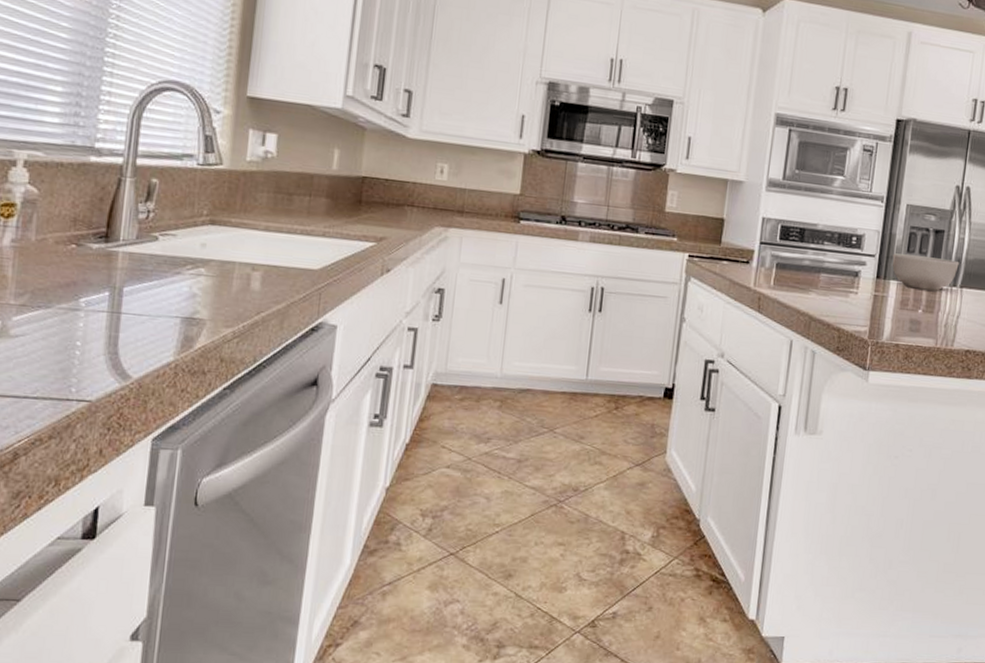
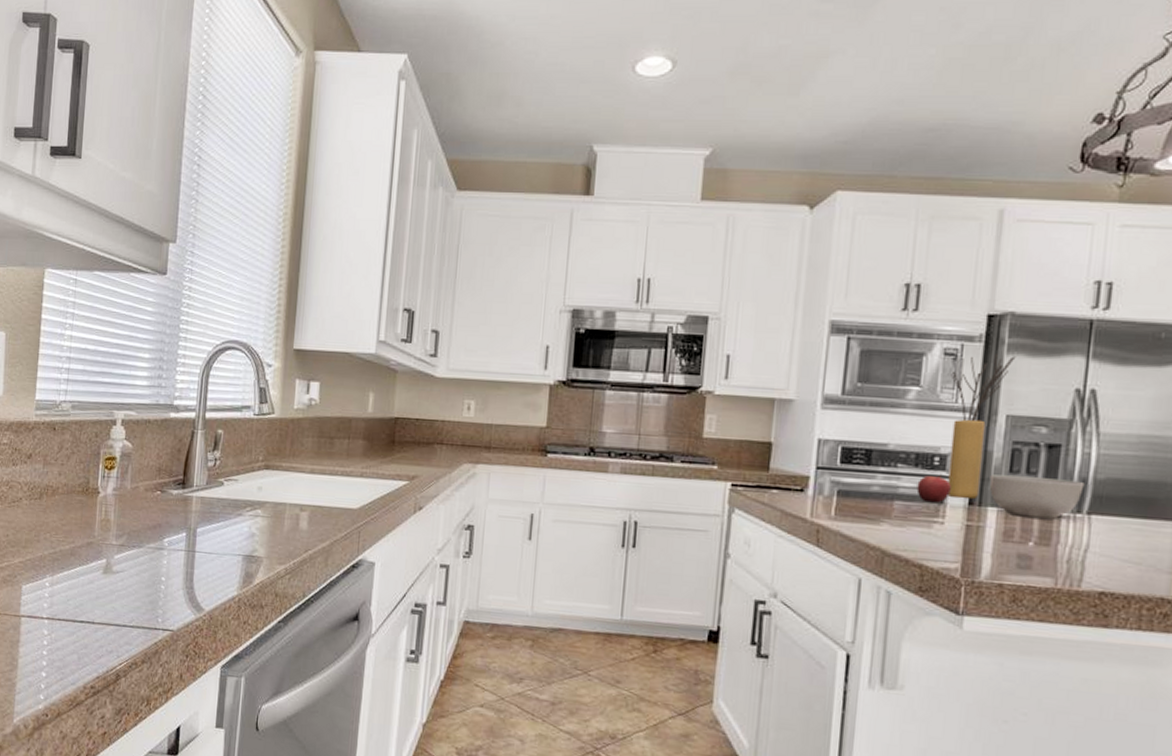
fruit: none [838,251,864,277] -> present [916,474,951,504]
vase: none [862,153,916,274] -> present [948,354,1016,500]

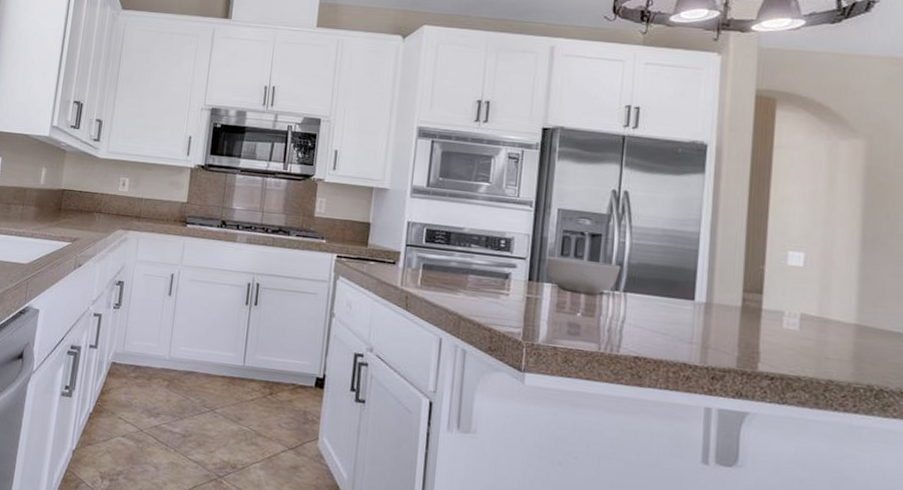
fruit: present [916,474,951,504] -> none [487,254,514,279]
vase: present [948,354,1016,500] -> none [512,159,565,277]

